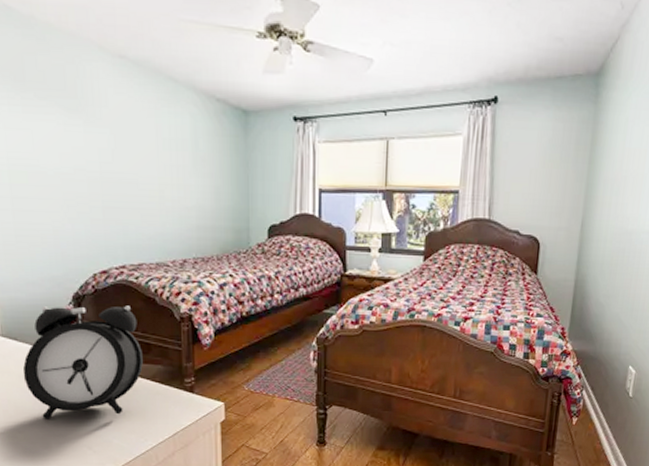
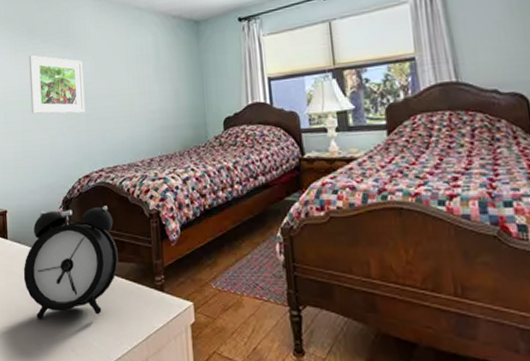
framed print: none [17,112,101,198] -> present [29,54,85,114]

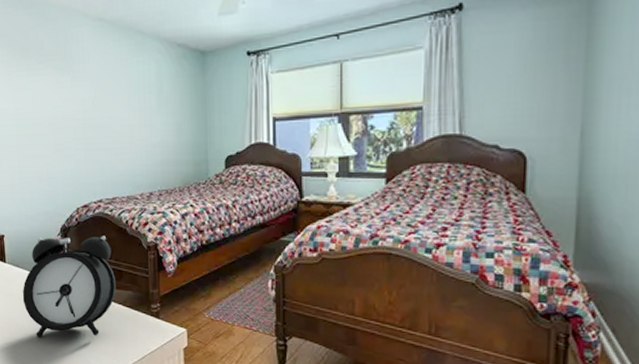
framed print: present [29,54,85,114] -> none [23,76,84,142]

